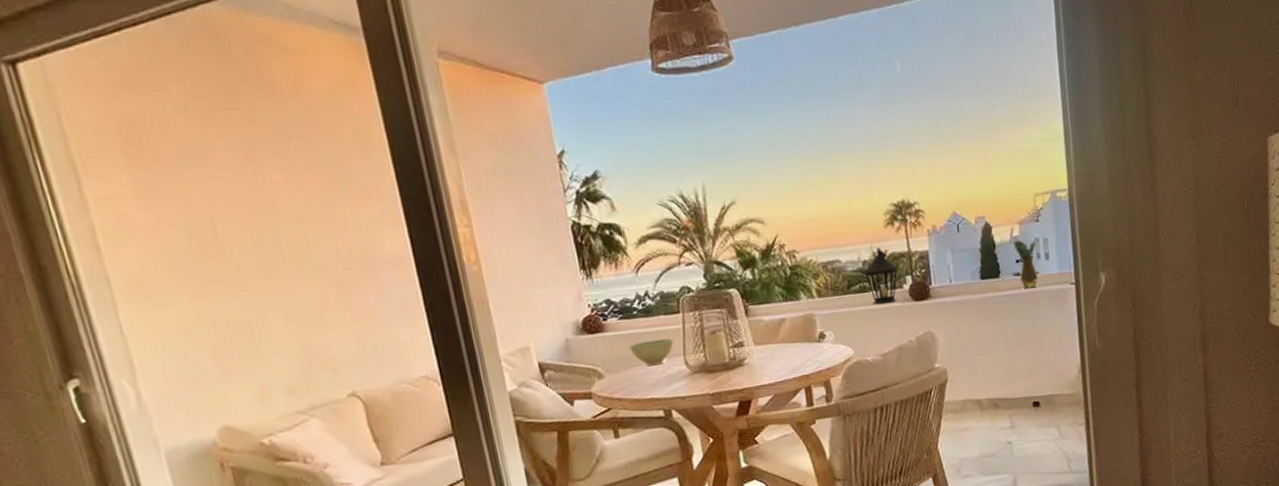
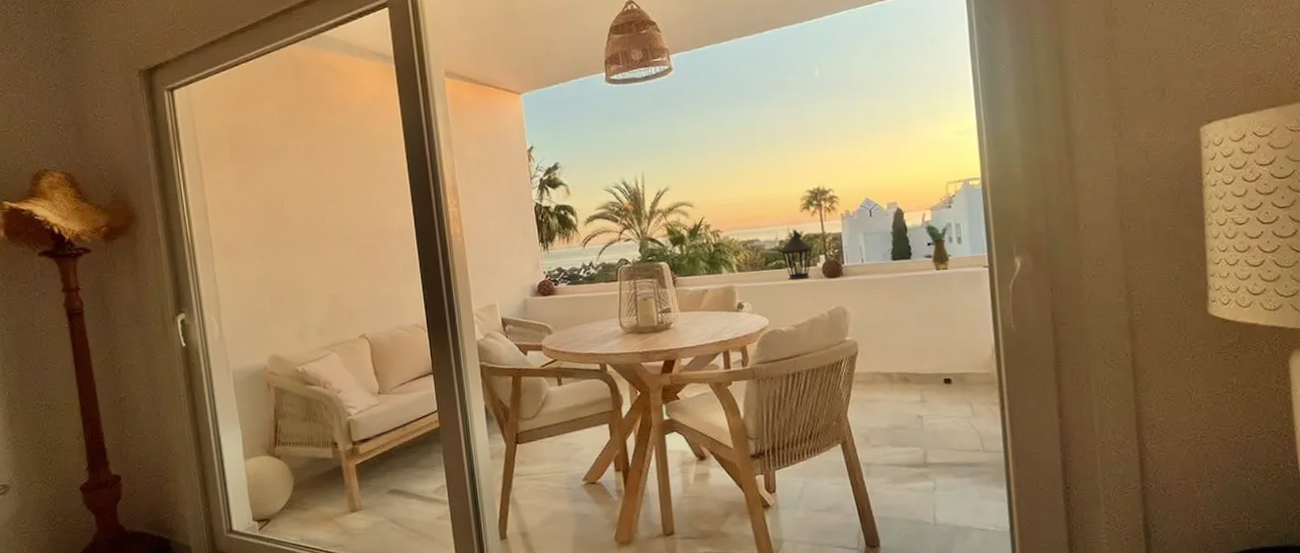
bowl: present [628,338,674,366] -> none [574,302,612,326]

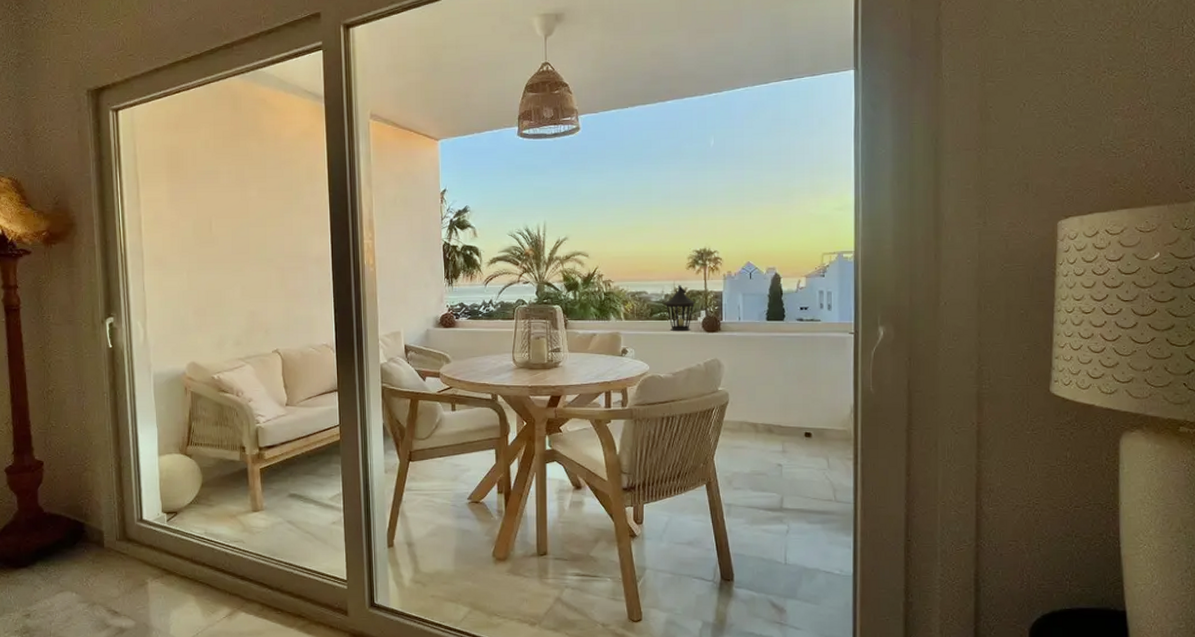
vase: present [924,223,950,269] -> none [798,289,820,332]

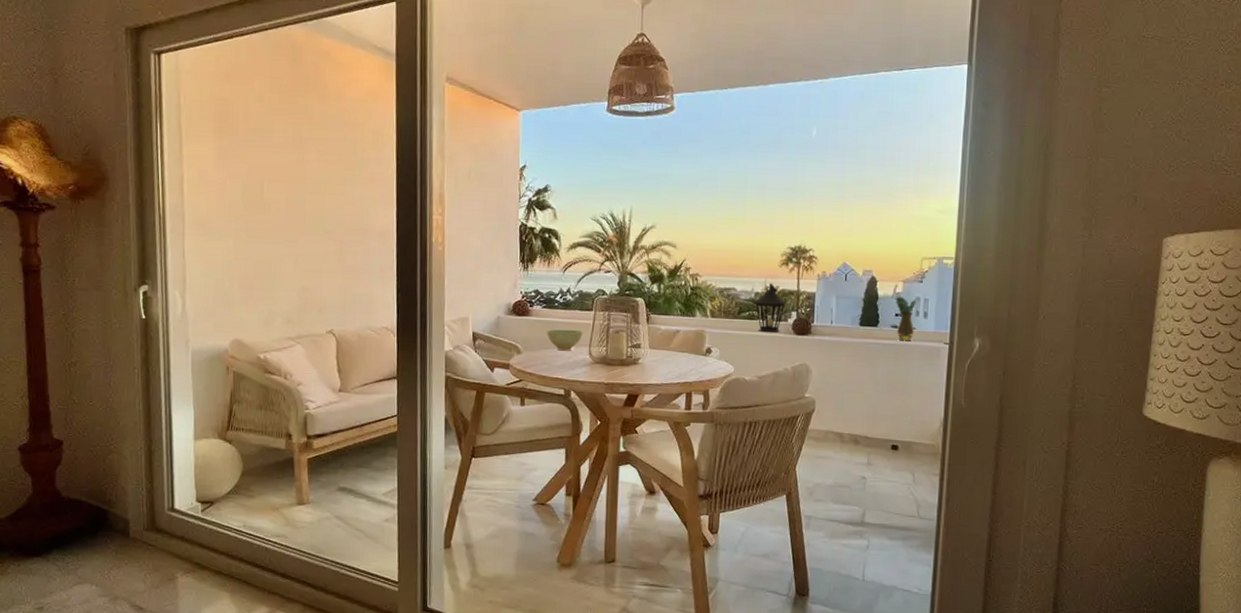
bowl: none [472,338,507,358] -> present [546,329,584,351]
vase: none [798,289,820,332] -> present [894,295,917,340]

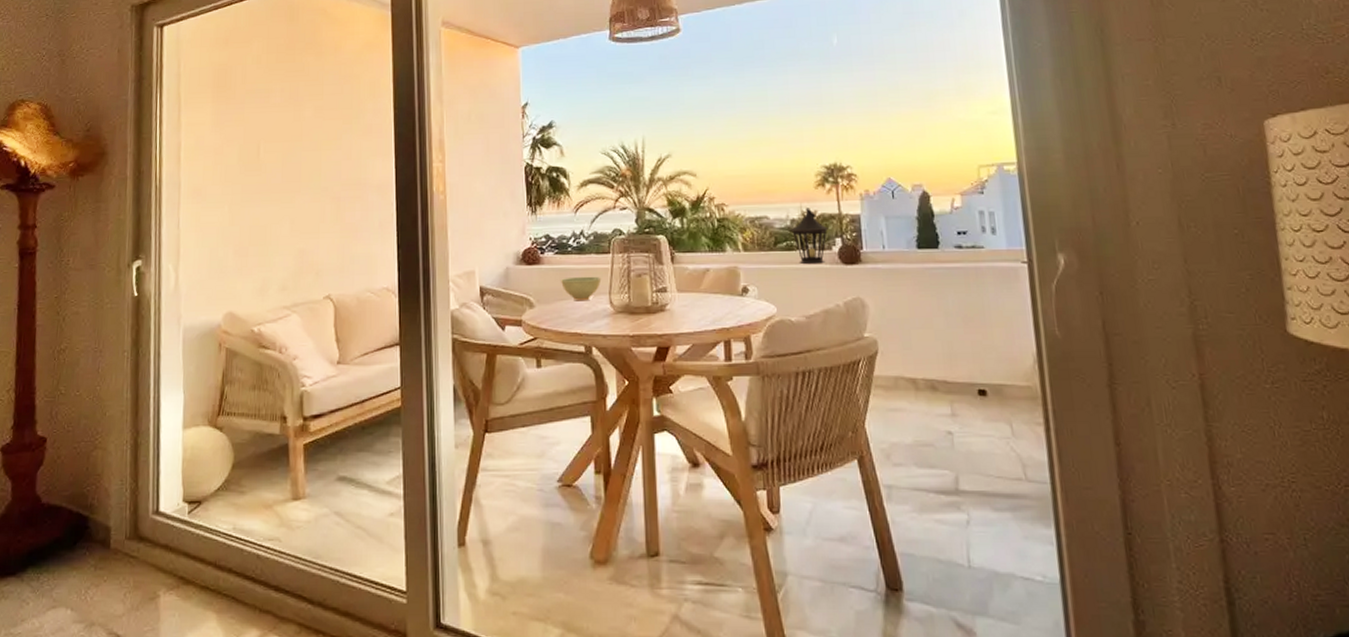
vase: present [894,295,917,340] -> none [953,210,983,262]

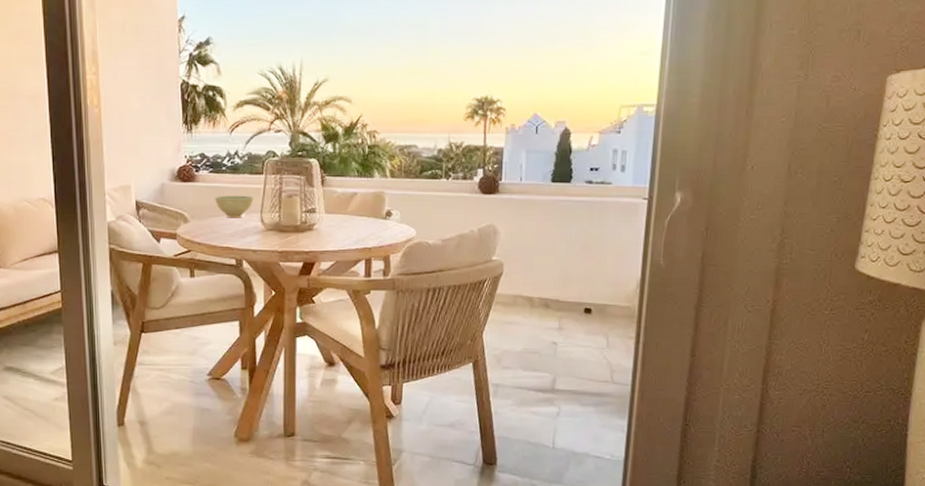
lantern: present [791,208,829,263] -> none [437,139,473,192]

